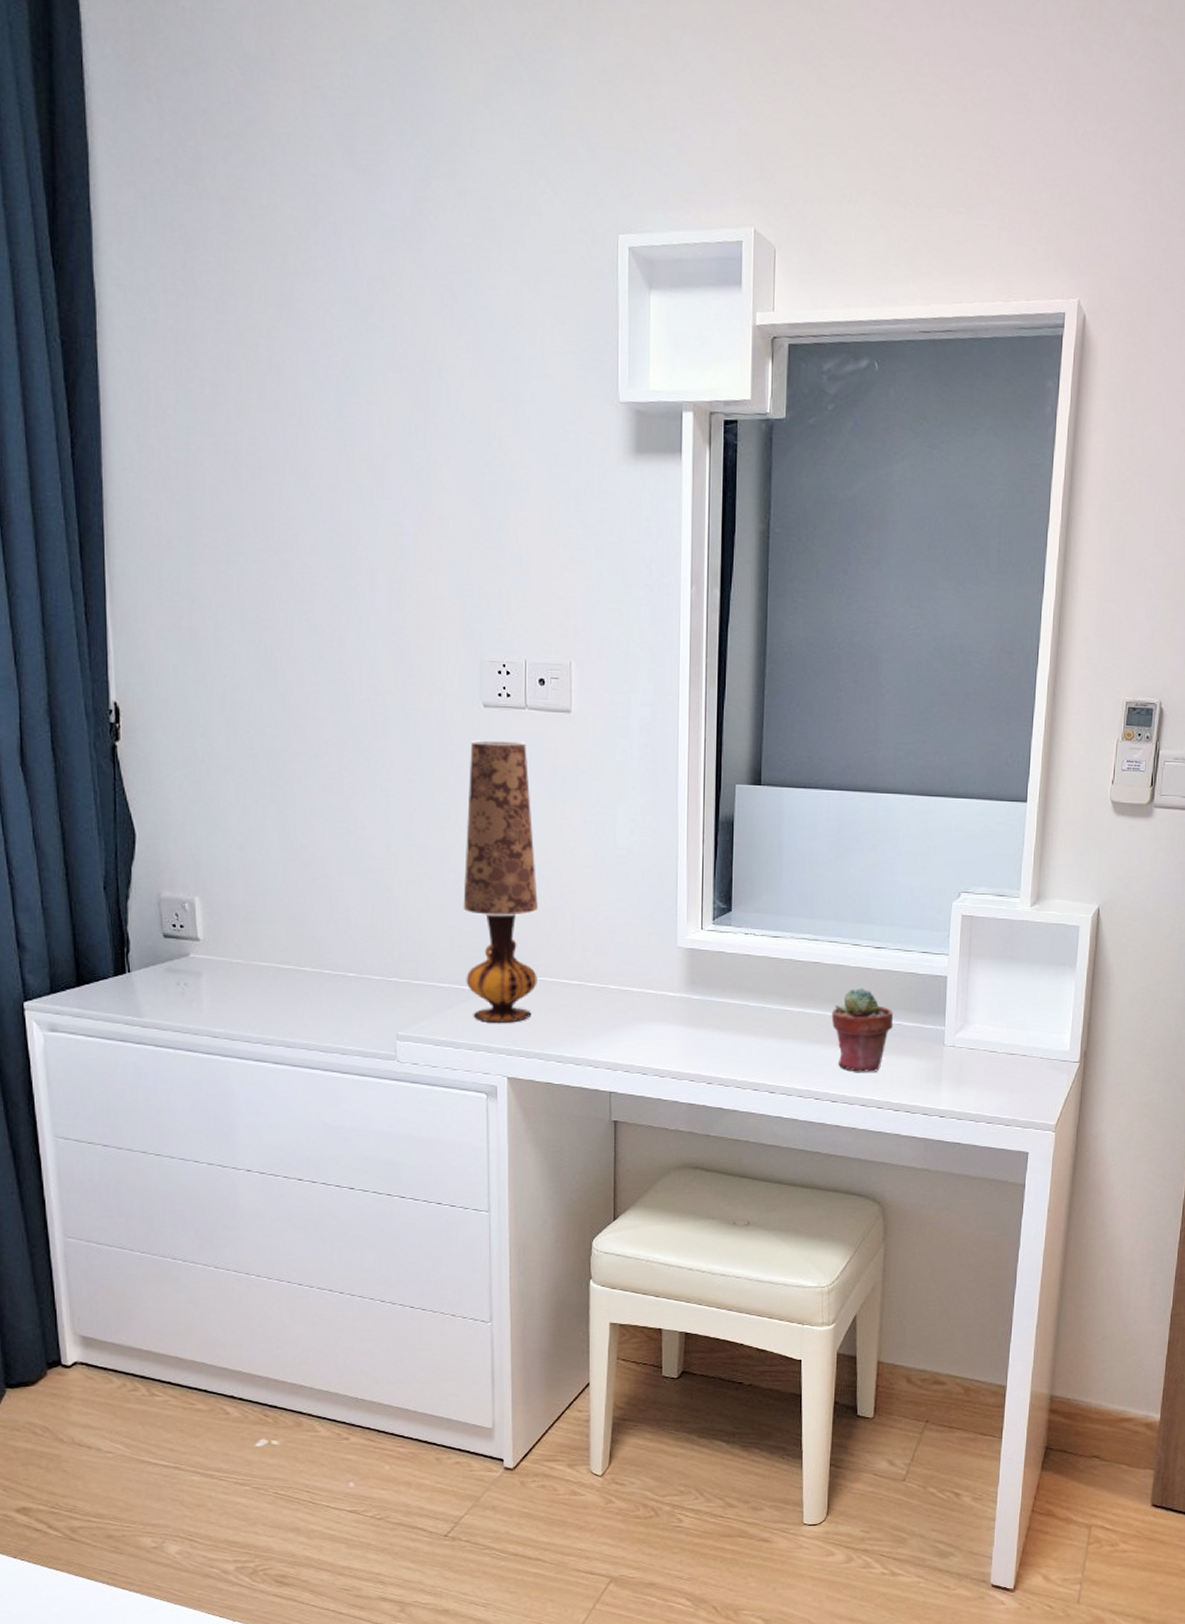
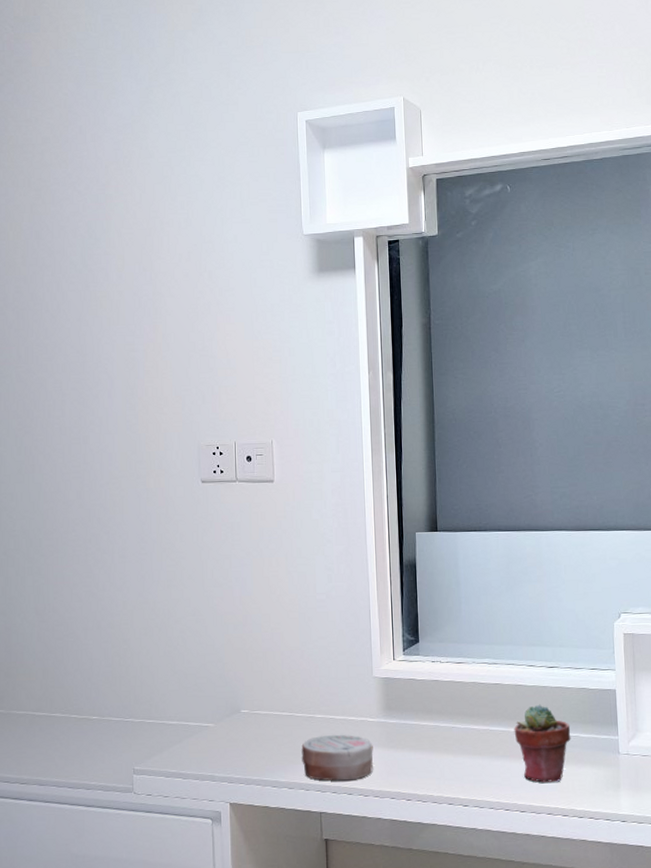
table lamp: present [463,740,538,1023] -> none [188,509,253,754]
cosmetic container: none [591,1008,673,1059] -> present [301,734,373,781]

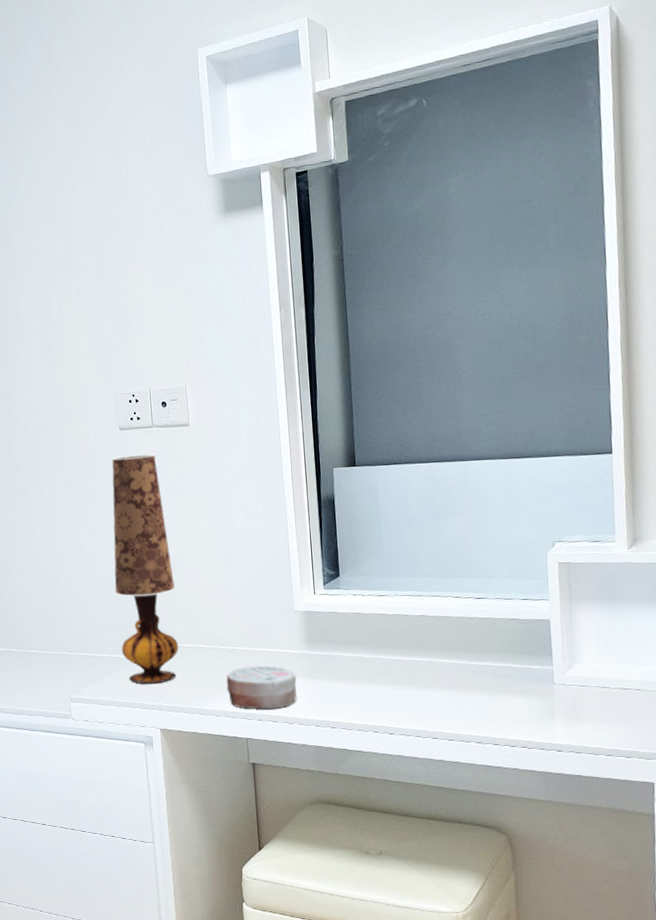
table lamp: none [188,509,253,754] -> present [112,454,179,684]
potted succulent: present [514,704,571,783] -> none [440,635,502,712]

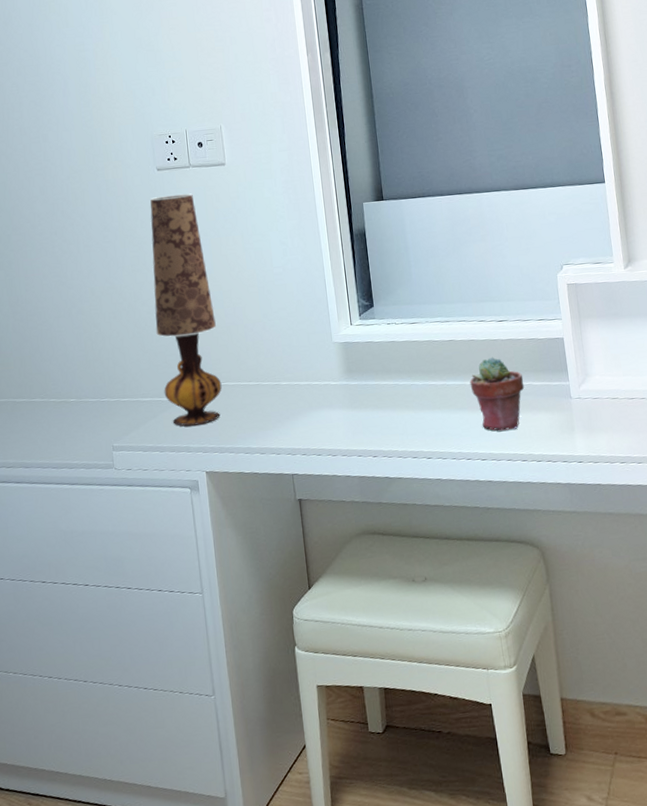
cosmetic container: present [226,665,297,709] -> none [270,399,339,444]
potted succulent: none [440,635,502,712] -> present [469,356,525,431]

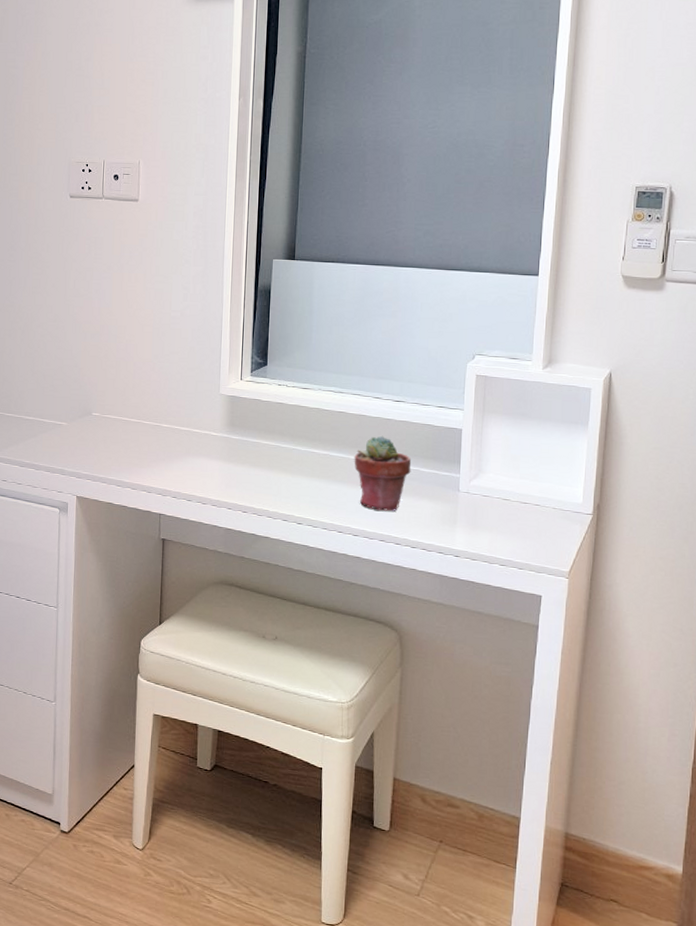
table lamp: present [150,193,222,426] -> none [47,223,107,451]

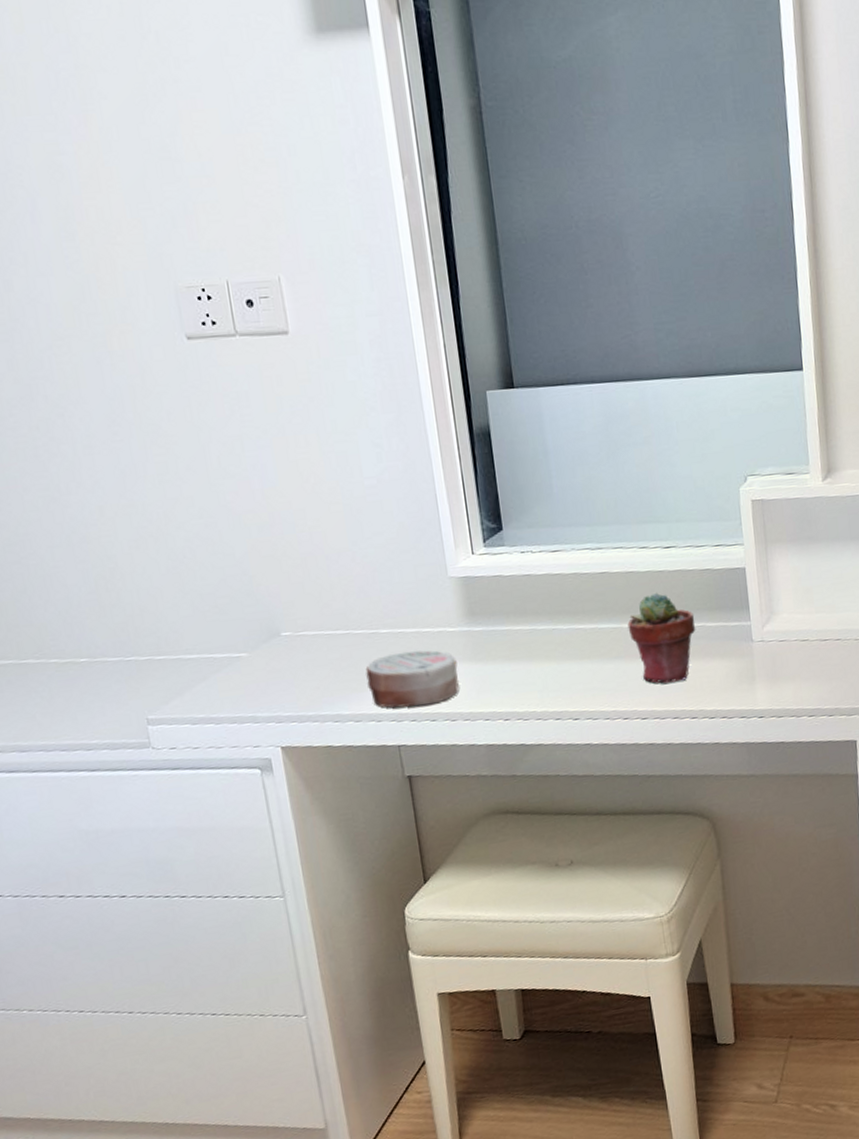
cosmetic container: none [146,444,215,488] -> present [365,650,459,708]

